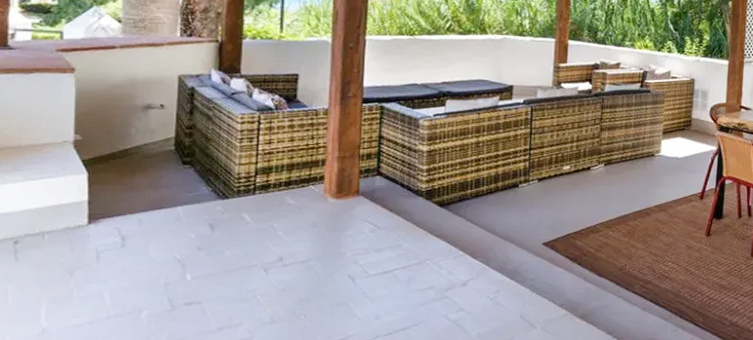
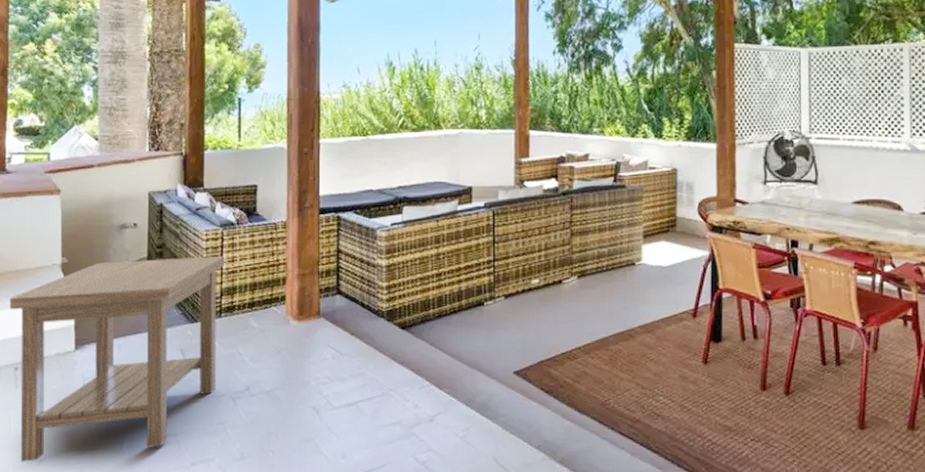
side table: none [9,137,260,333] -> present [10,255,224,462]

